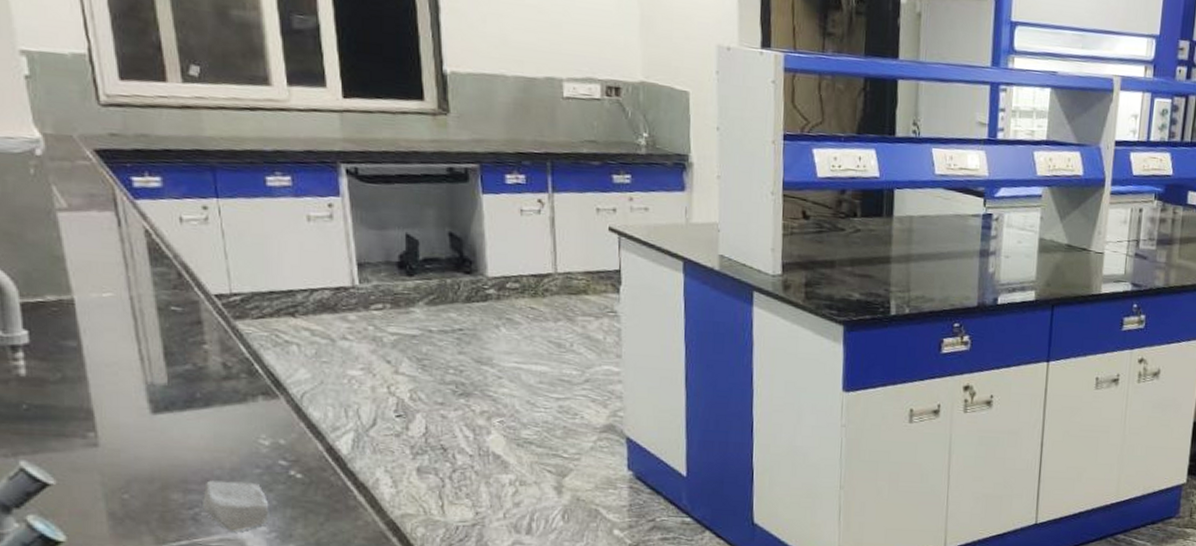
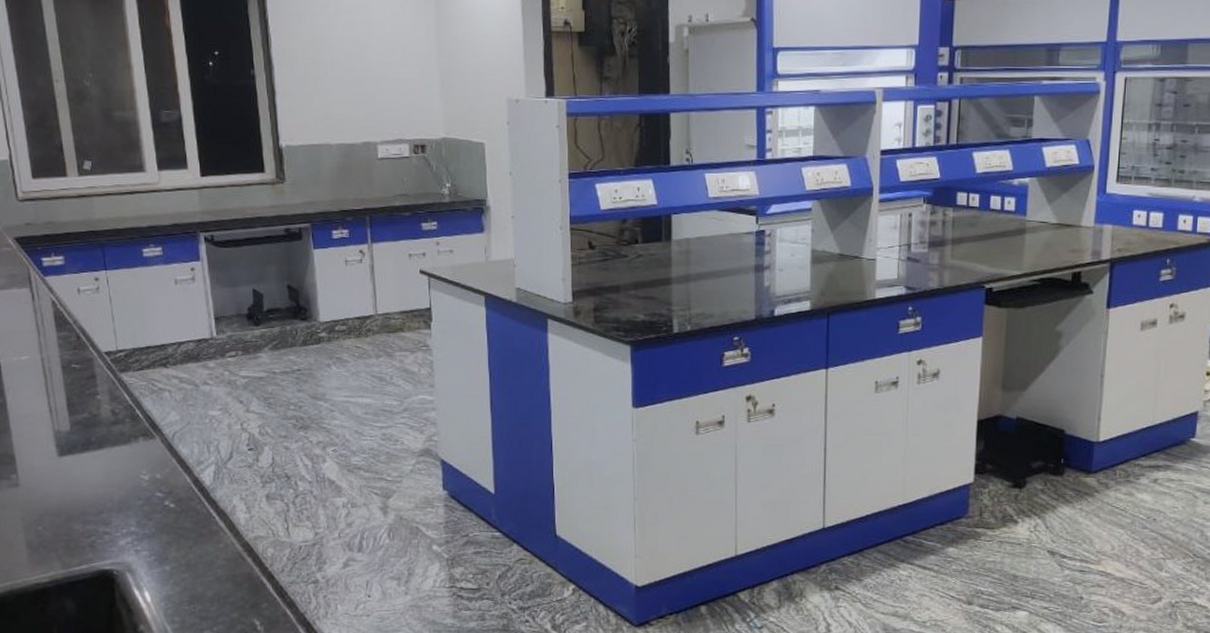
soap bar: present [203,480,269,531] -> none [98,512,150,556]

